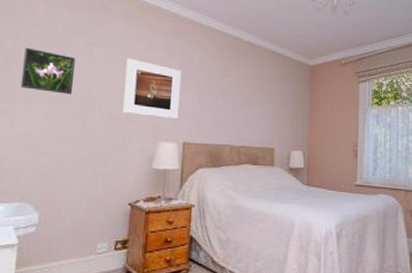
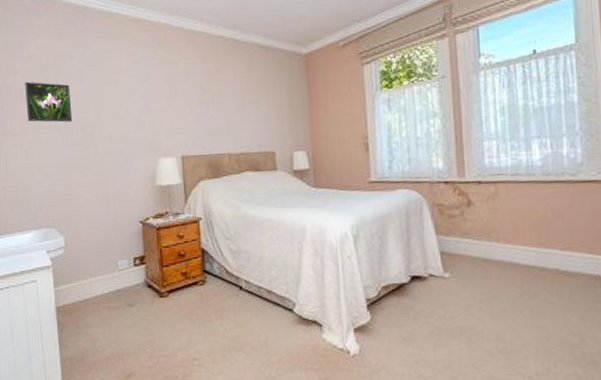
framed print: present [123,58,181,119] -> none [115,76,174,134]

